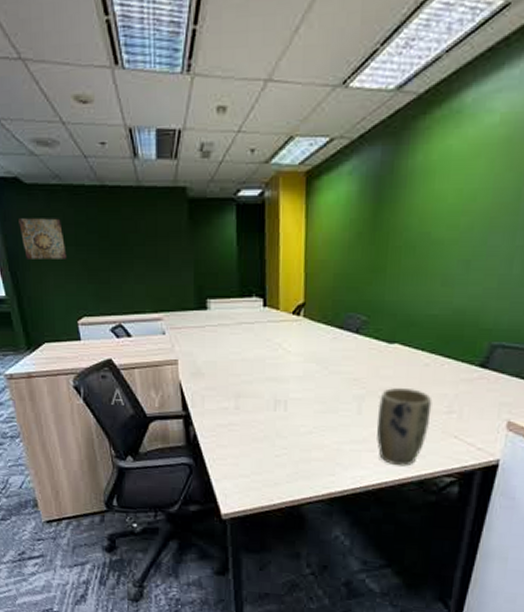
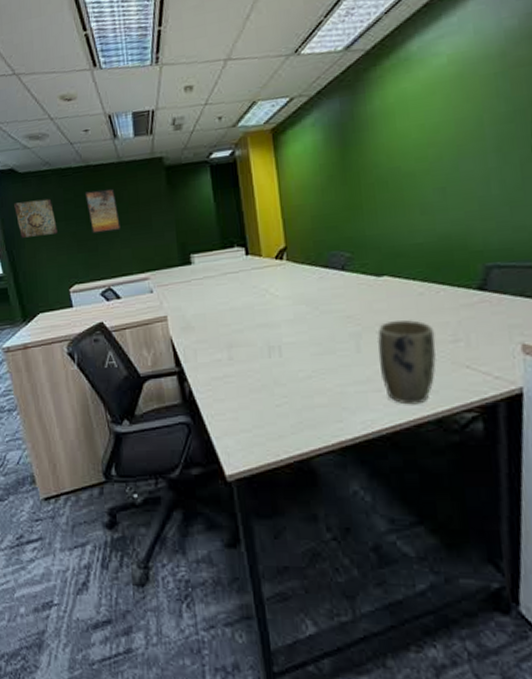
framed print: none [99,215,135,264] -> present [85,188,120,234]

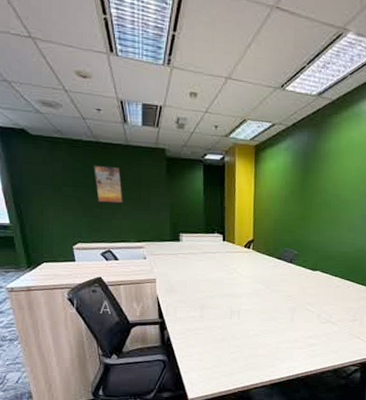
wall art: present [14,198,58,238] -> none [24,162,65,197]
plant pot: present [377,320,436,405] -> none [304,303,343,359]

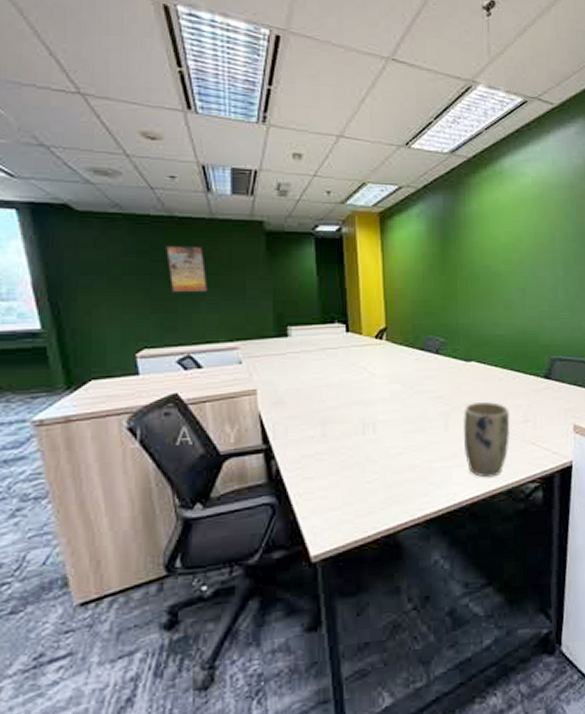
plant pot: none [304,303,343,359] -> present [462,402,510,478]

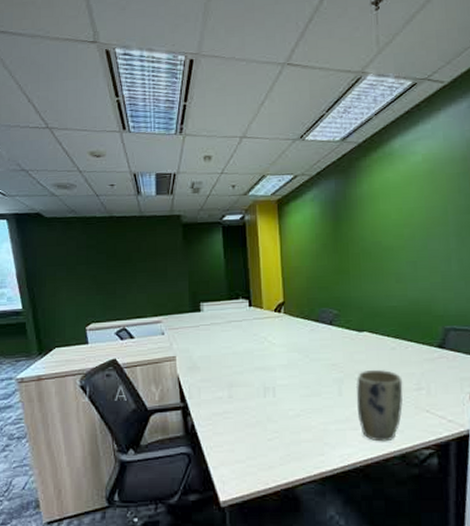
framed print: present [166,245,207,293] -> none [107,239,138,278]

